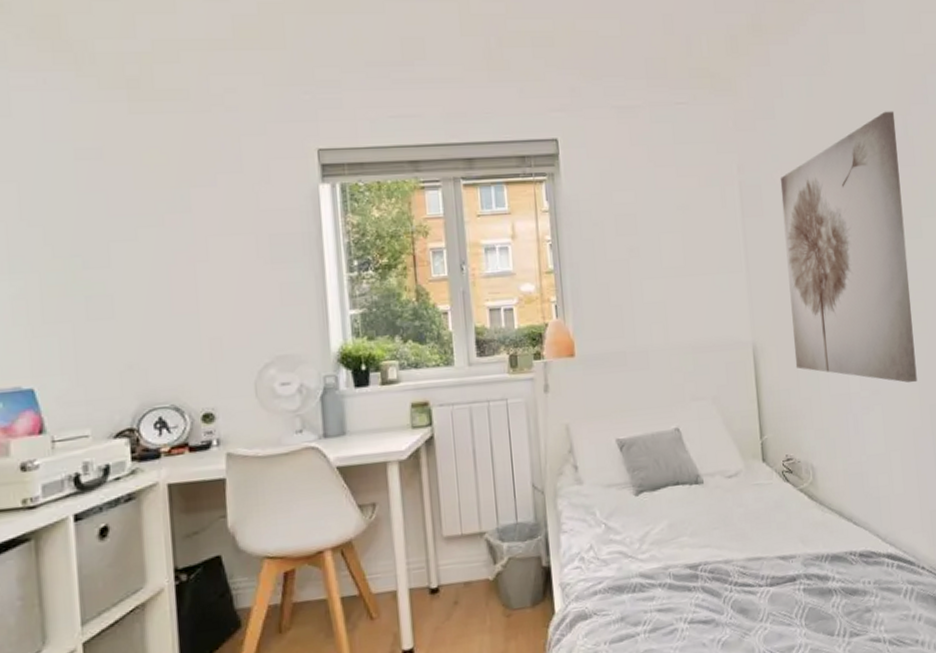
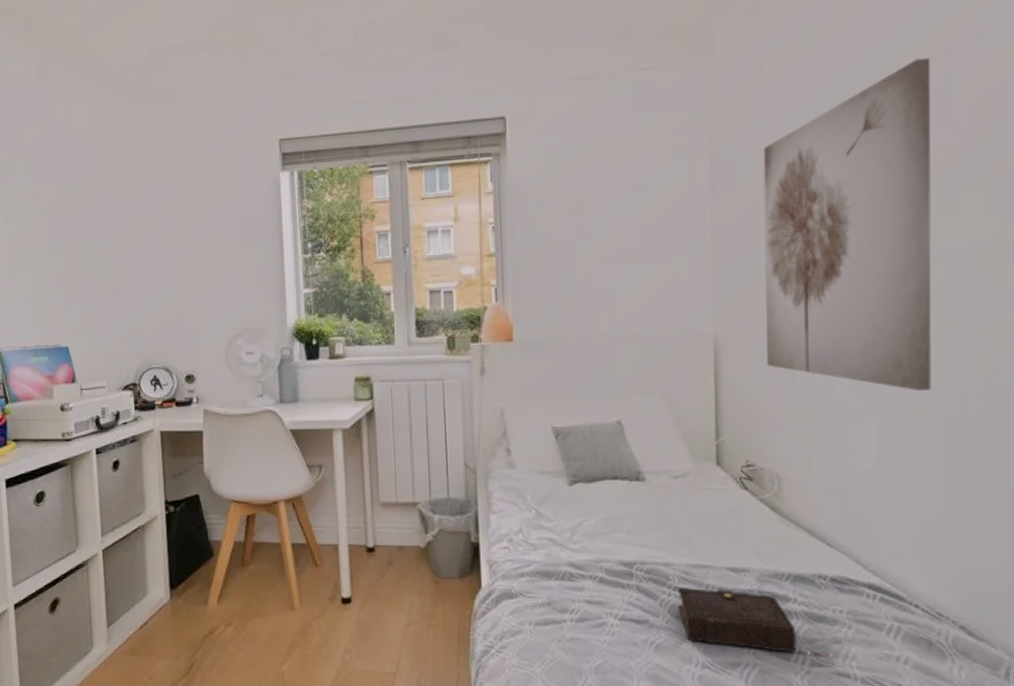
book: none [738,577,862,633] -> present [678,586,828,656]

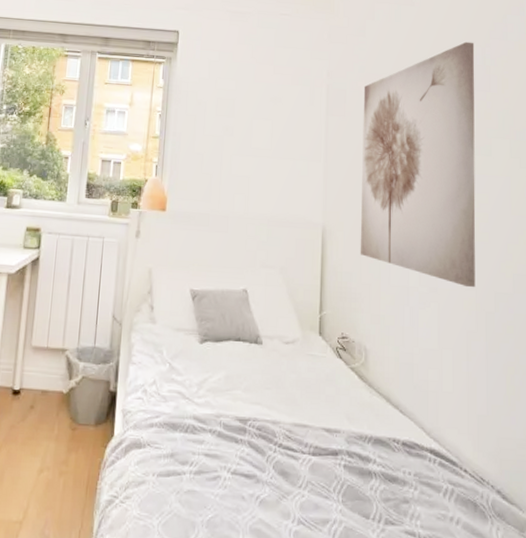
book: present [678,586,828,656] -> none [282,444,398,515]

